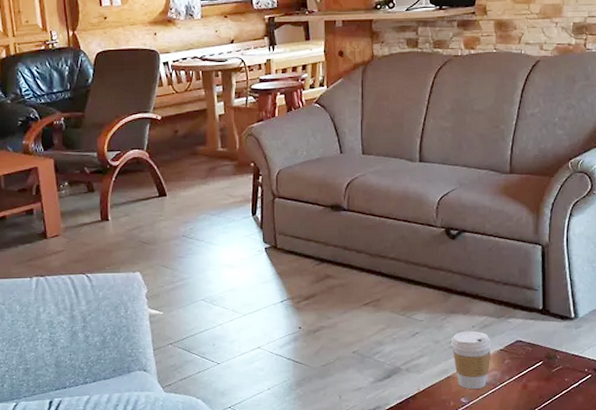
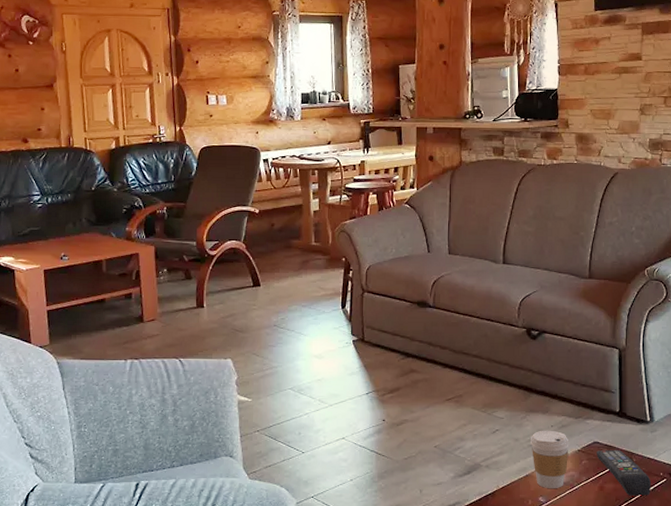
remote control: none [519,347,575,393] -> present [596,449,651,496]

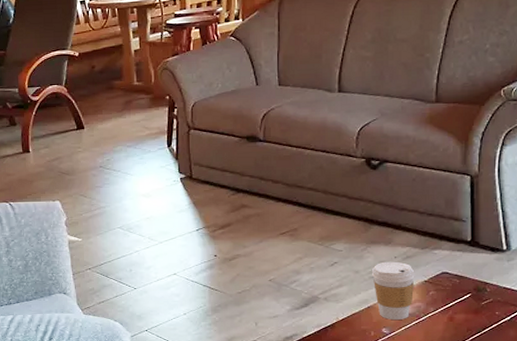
remote control: present [596,449,651,496] -> none [445,279,507,326]

